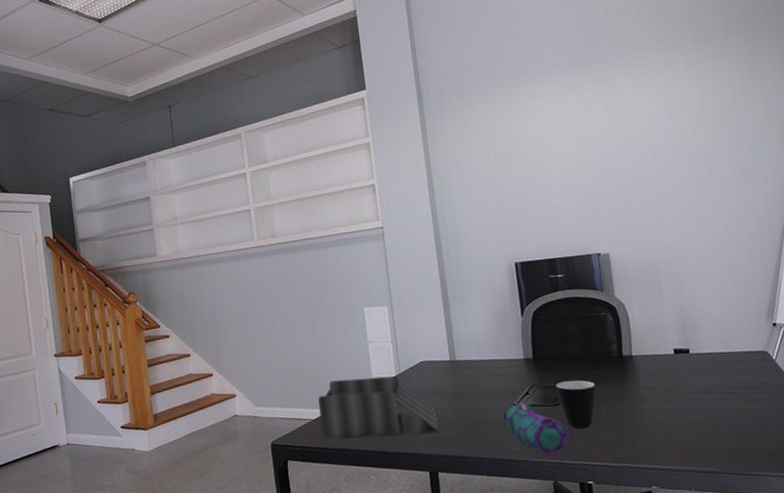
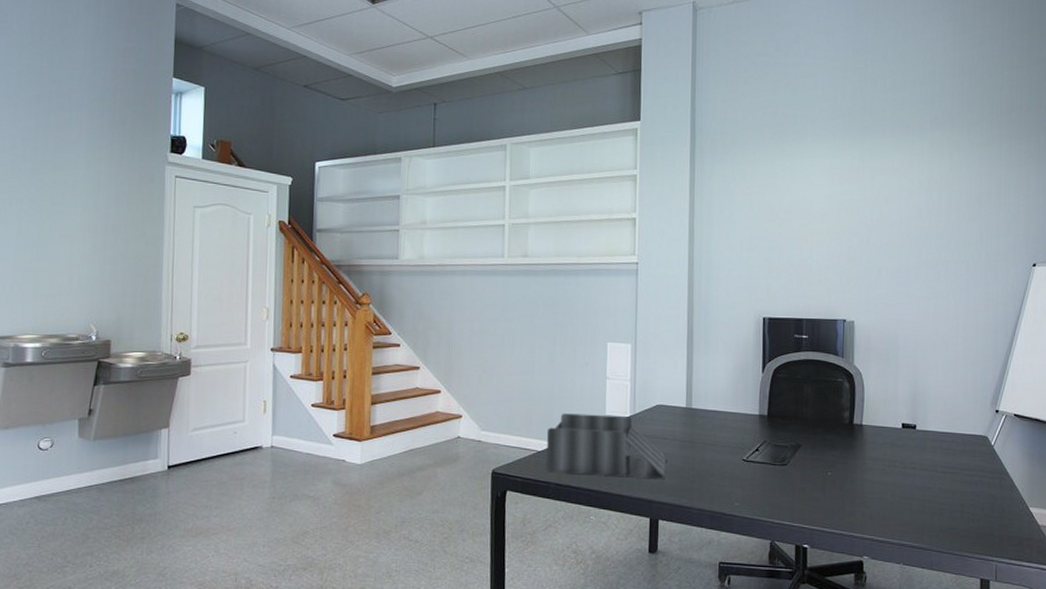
pencil case: present [501,402,569,456] -> none [729,458,792,516]
mug: present [556,380,596,430] -> none [786,442,823,492]

